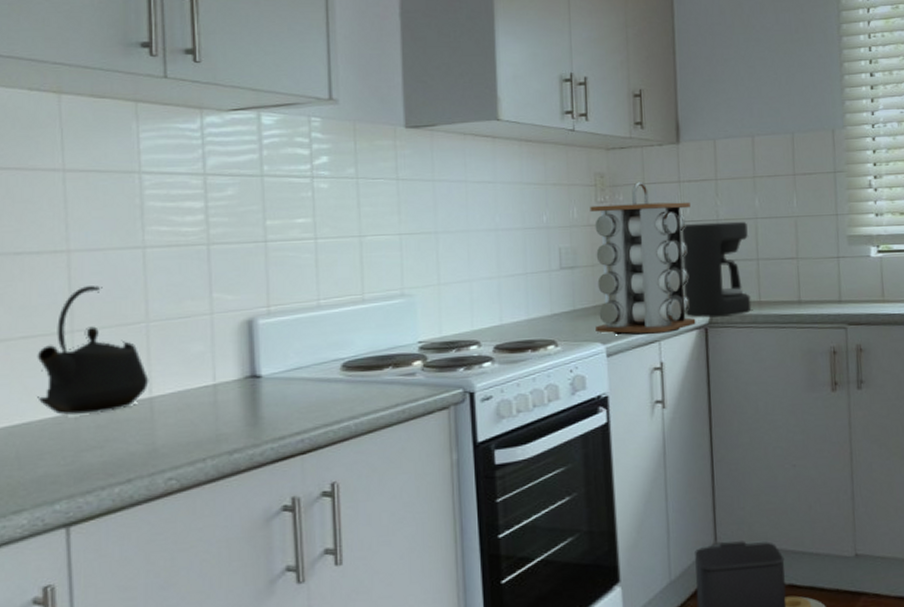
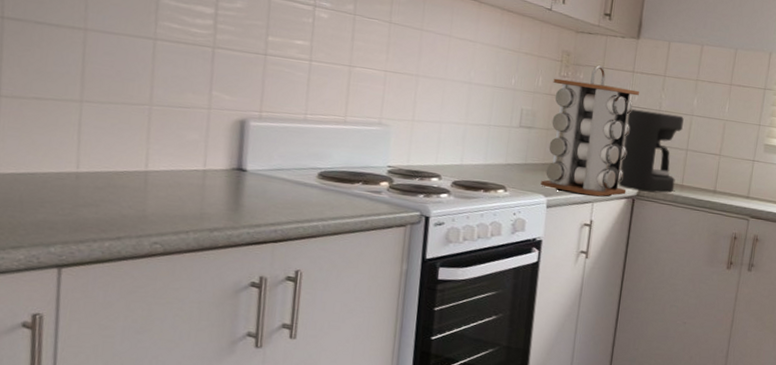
kettle: present [37,286,149,415] -> none [44,63,147,176]

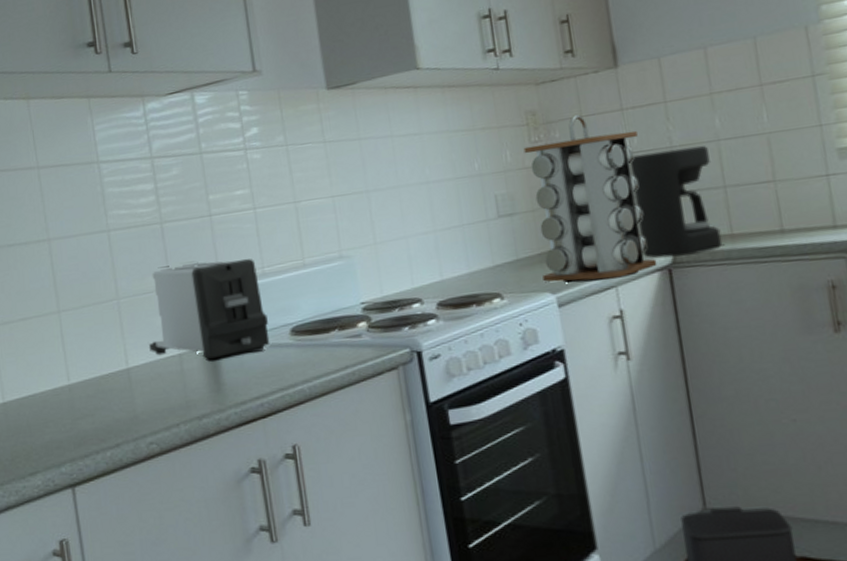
toaster: none [174,87,300,185] -> present [149,258,270,363]

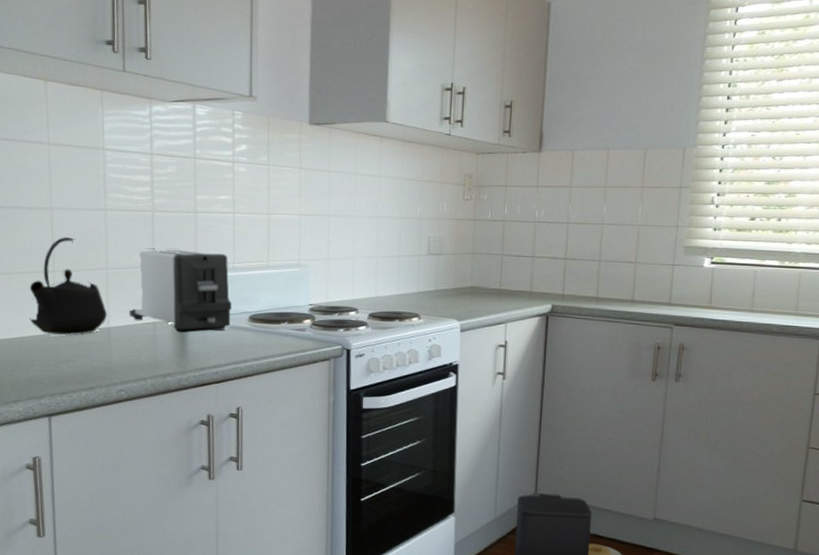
kettle: none [34,269,125,387] -> present [29,237,108,335]
spice rack: present [523,114,657,283] -> none [453,184,545,318]
coffee maker: present [629,145,723,259] -> none [530,224,594,308]

